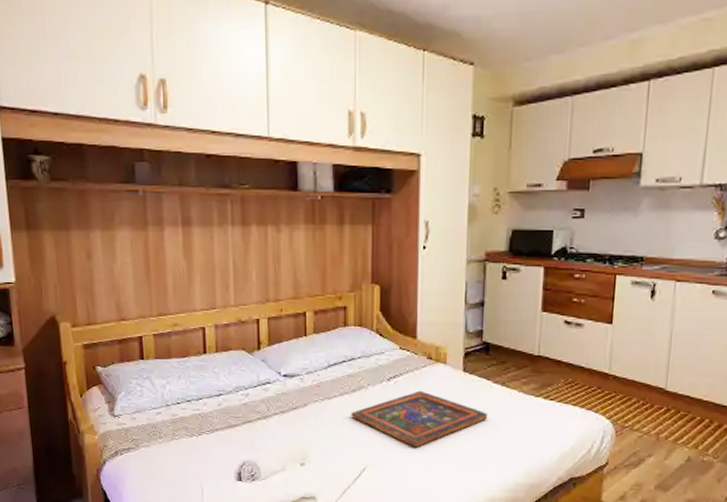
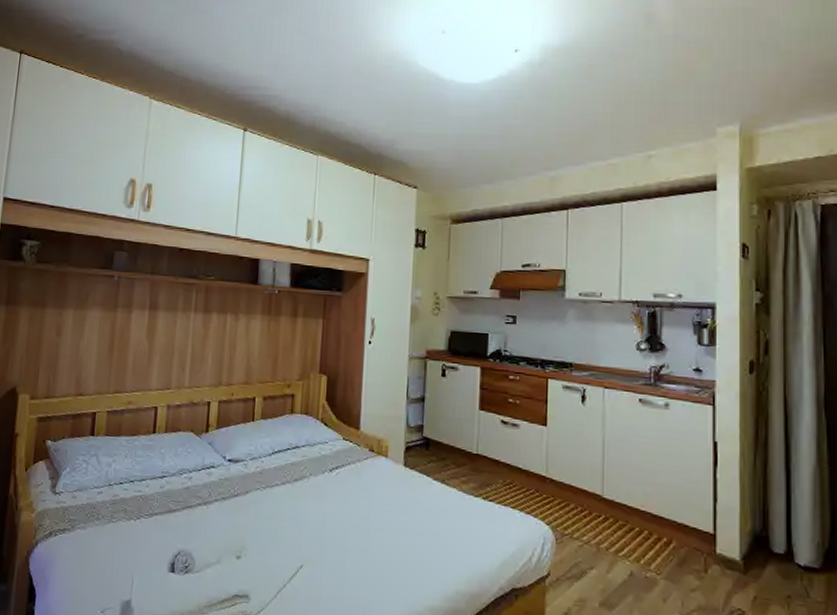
painted panel: present [351,390,488,448] -> none [291,483,428,545]

